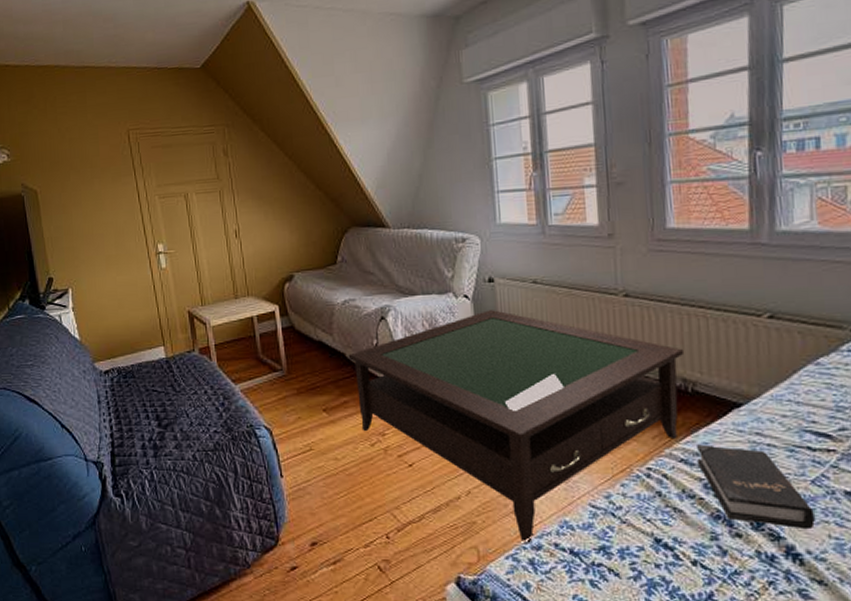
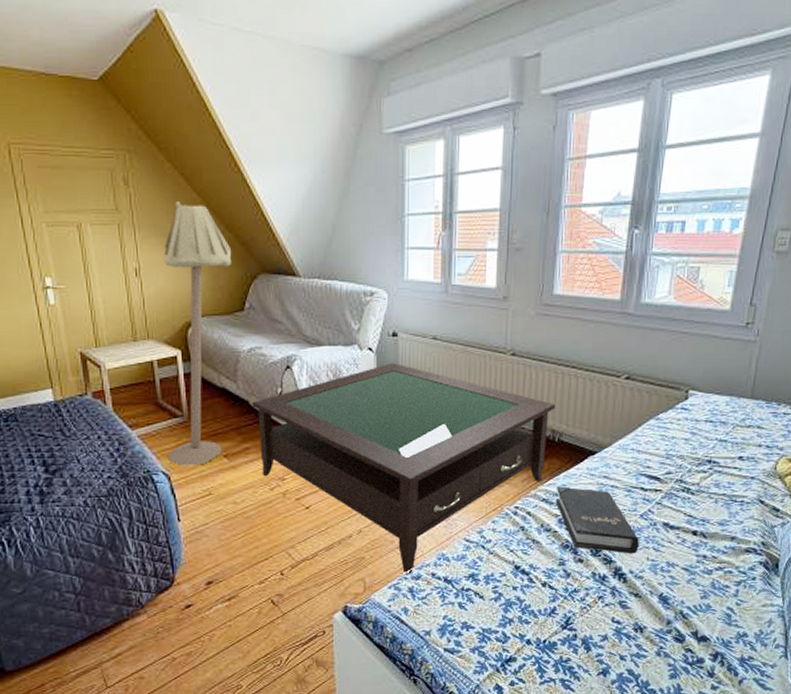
floor lamp: none [260,166,324,420] -> present [164,201,232,466]

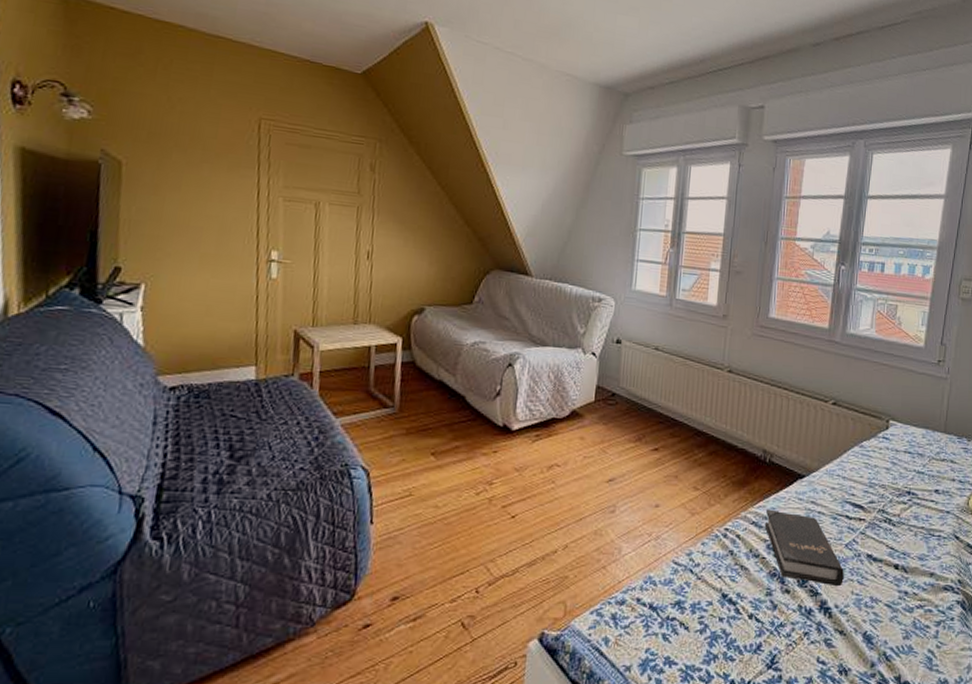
floor lamp: present [164,201,232,466] -> none [370,192,468,462]
coffee table: present [252,363,556,575] -> none [468,369,768,600]

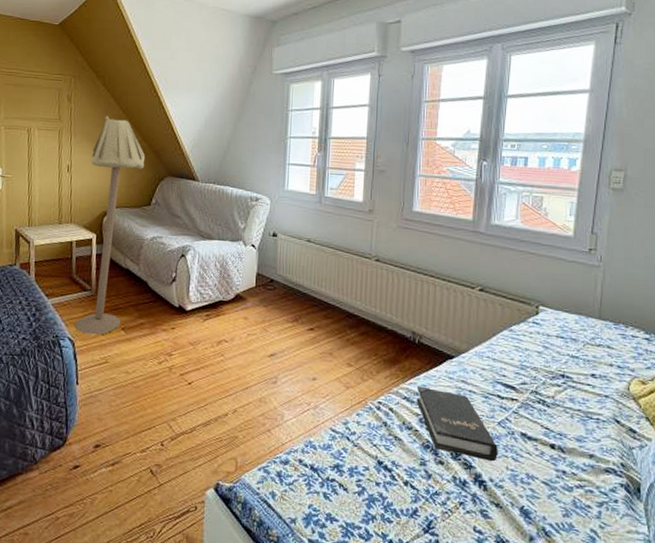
floor lamp: none [370,192,468,462] -> present [75,116,146,335]

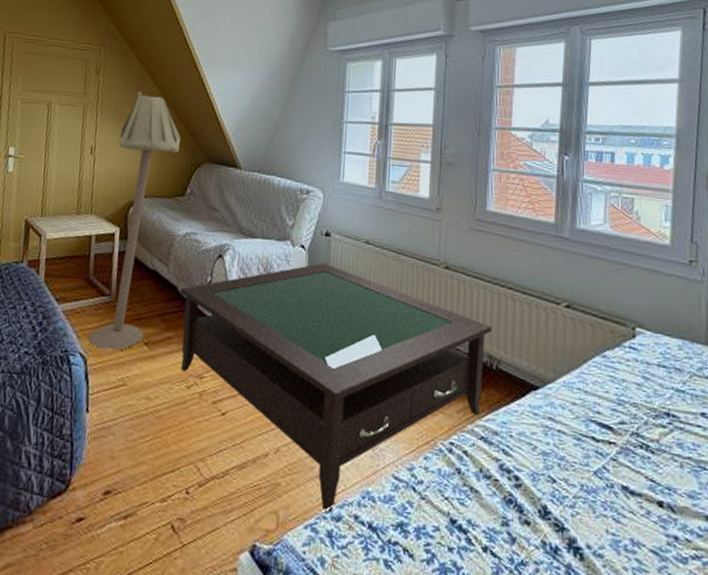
coffee table: none [149,259,416,459] -> present [180,263,493,514]
hardback book: present [416,386,498,462] -> none [495,423,595,523]

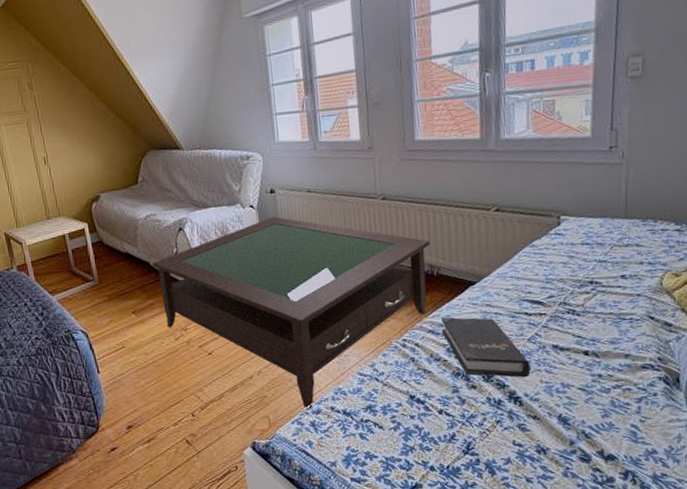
floor lamp: present [88,92,181,351] -> none [66,97,130,324]
hardback book: none [495,423,595,523] -> present [441,317,531,378]

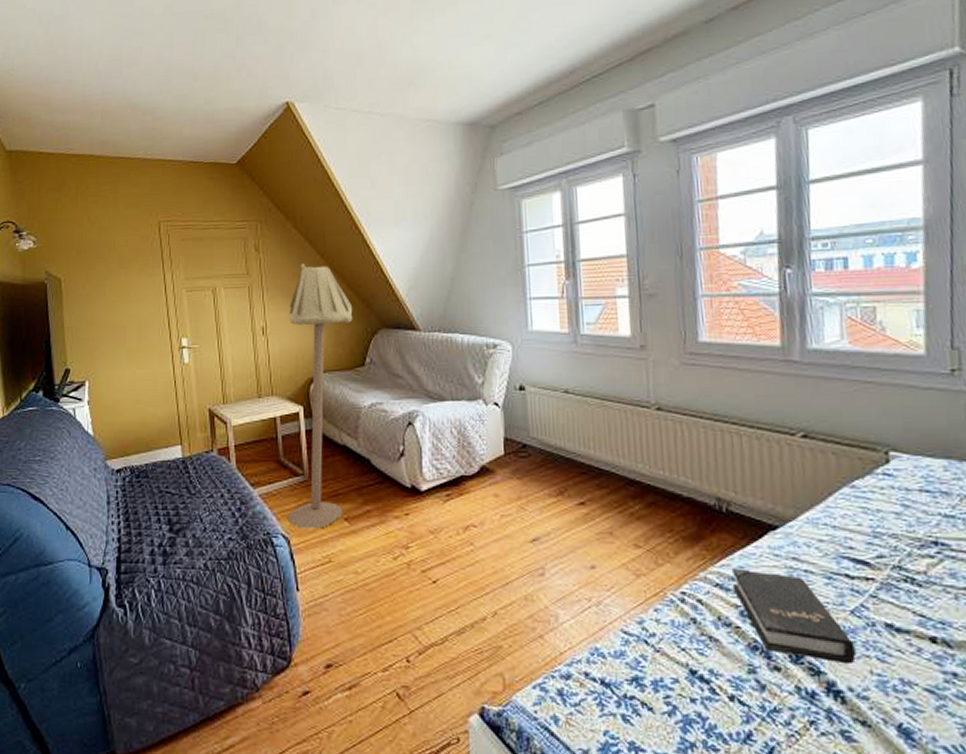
floor lamp: none [66,97,130,324] -> present [288,264,353,529]
coffee table: present [152,217,431,410] -> none [373,419,719,673]

